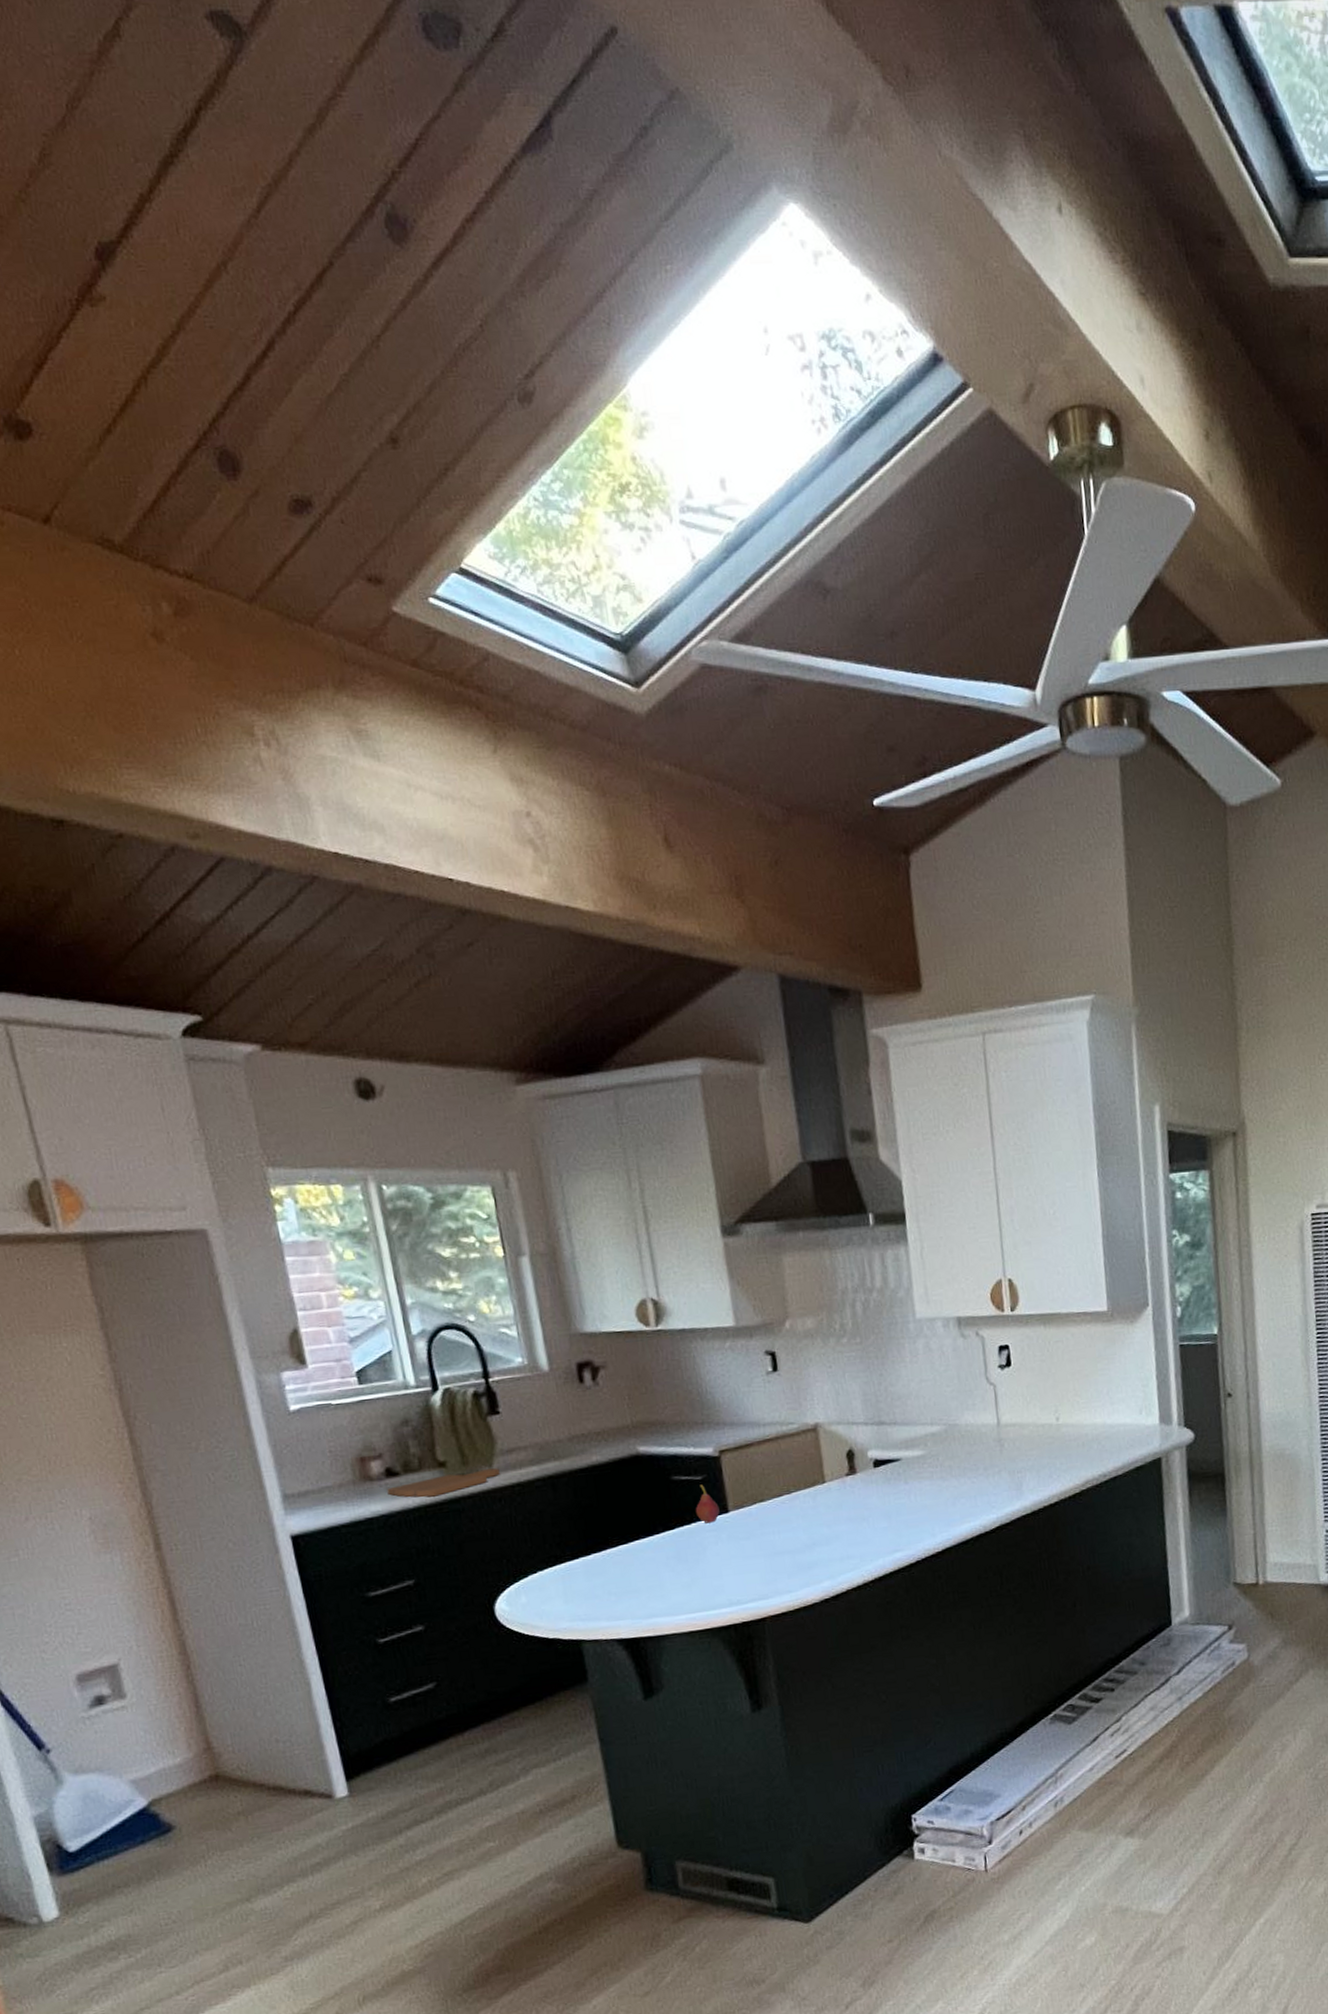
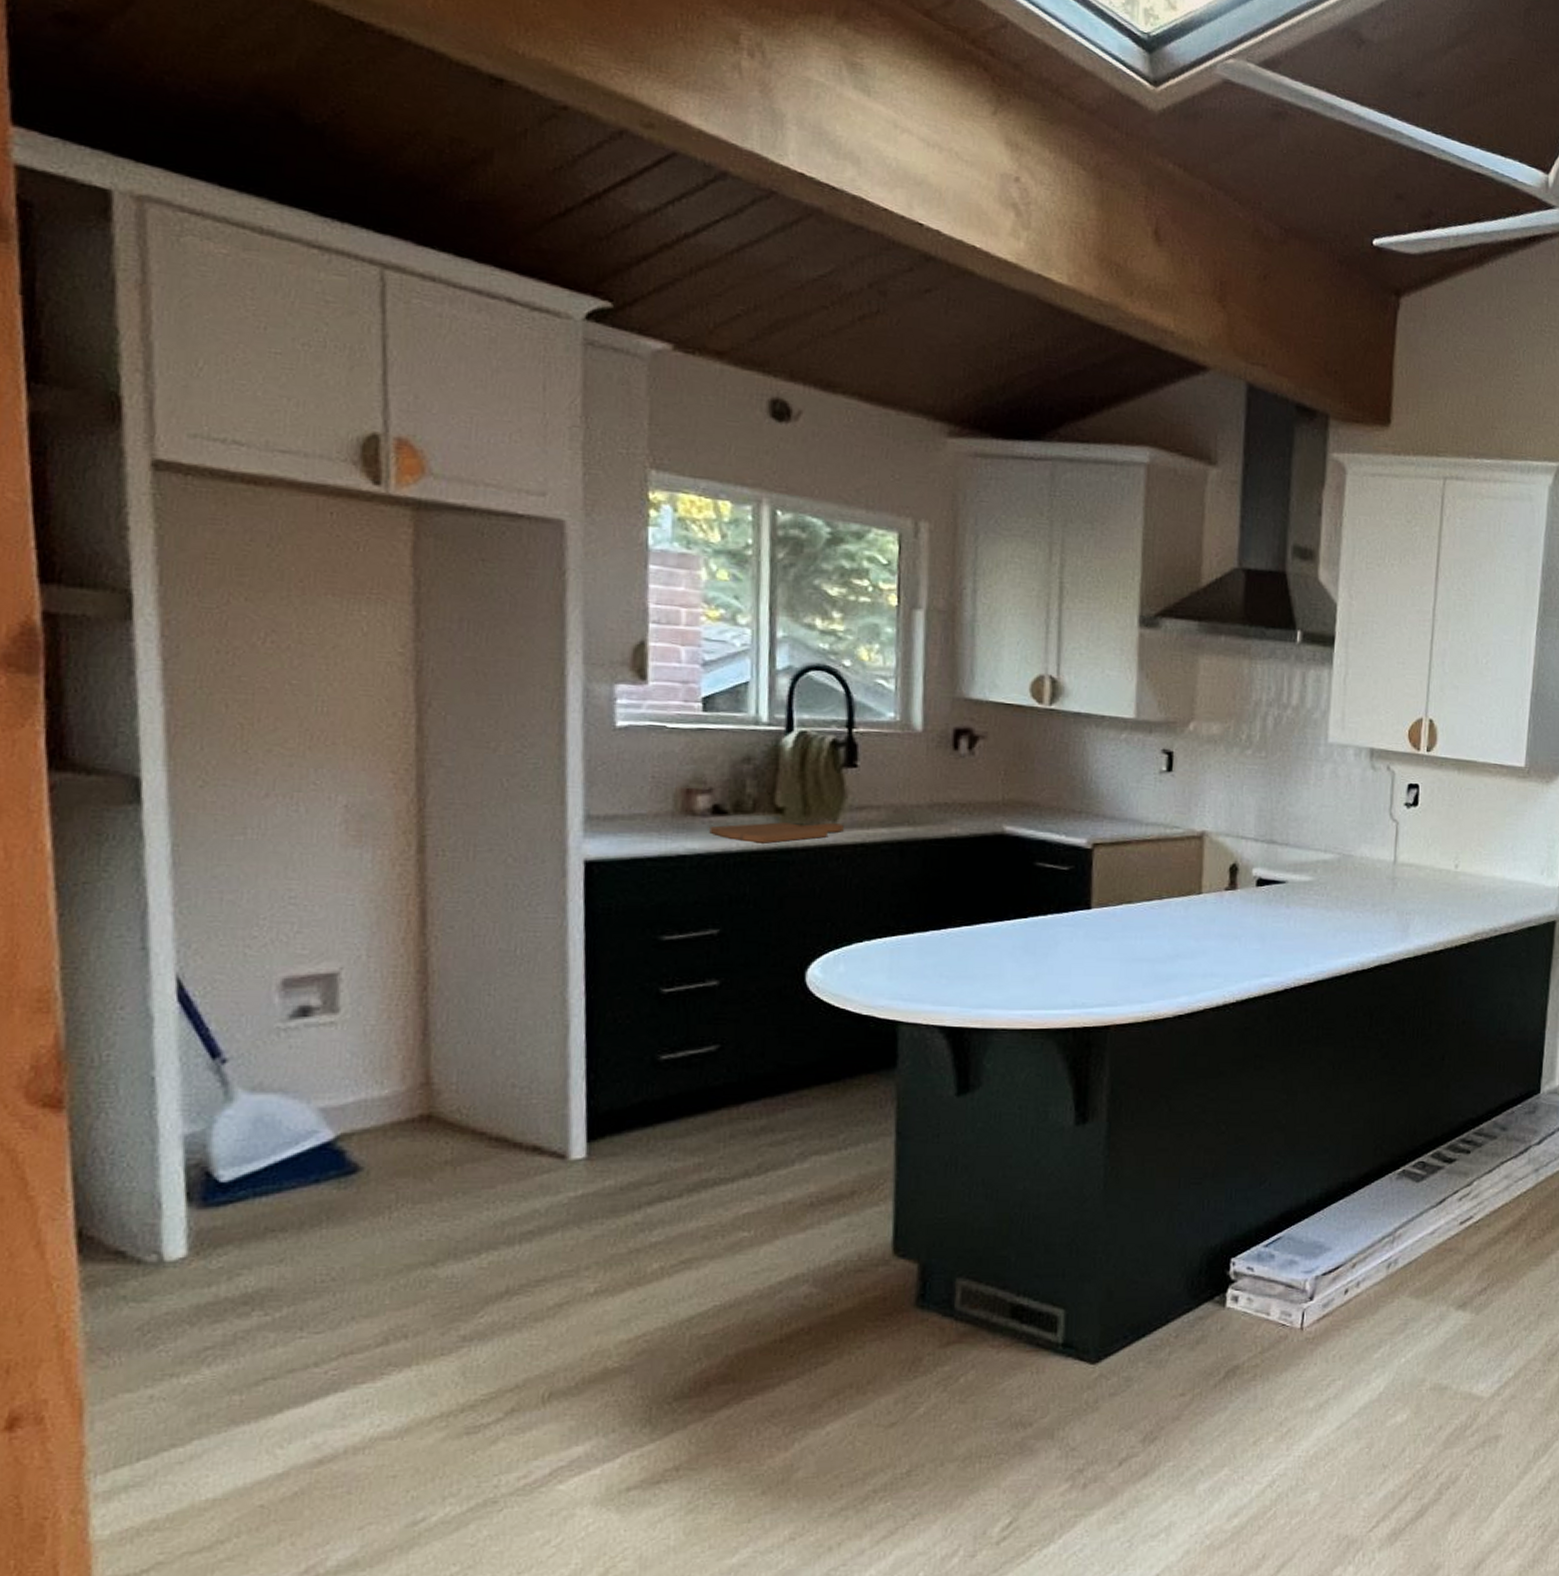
fruit: present [695,1484,720,1524] -> none [1054,875,1081,917]

